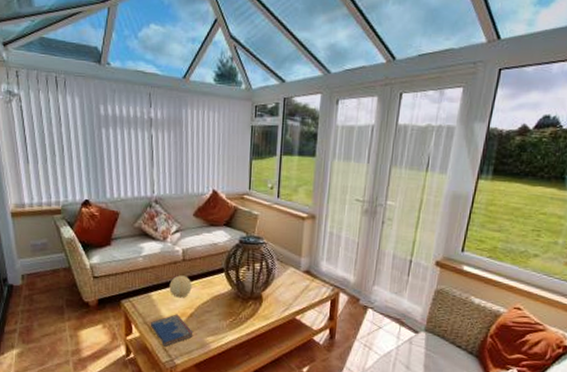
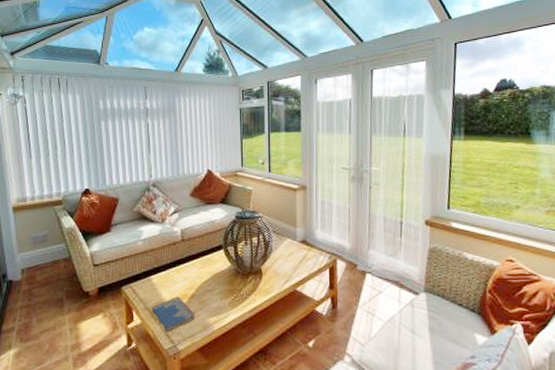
decorative ball: present [169,275,192,298] -> none [169,256,192,279]

